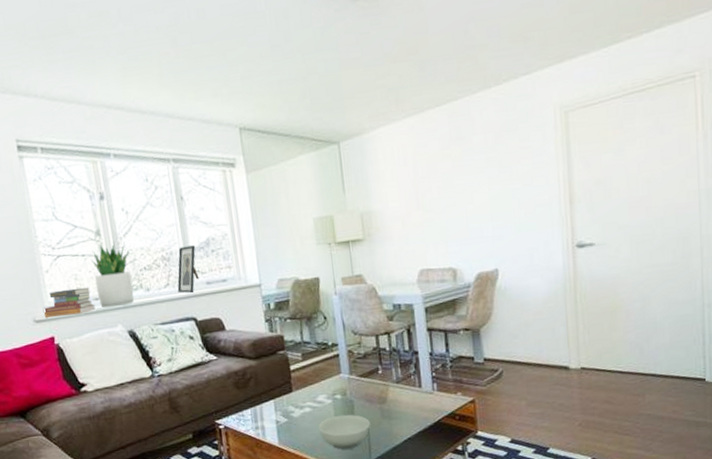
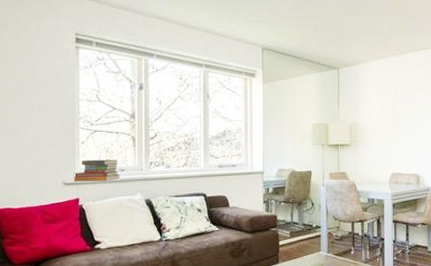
planter: present [91,241,134,309] -> none [123,124,156,179]
picture frame: present [177,245,199,294] -> none [193,135,214,174]

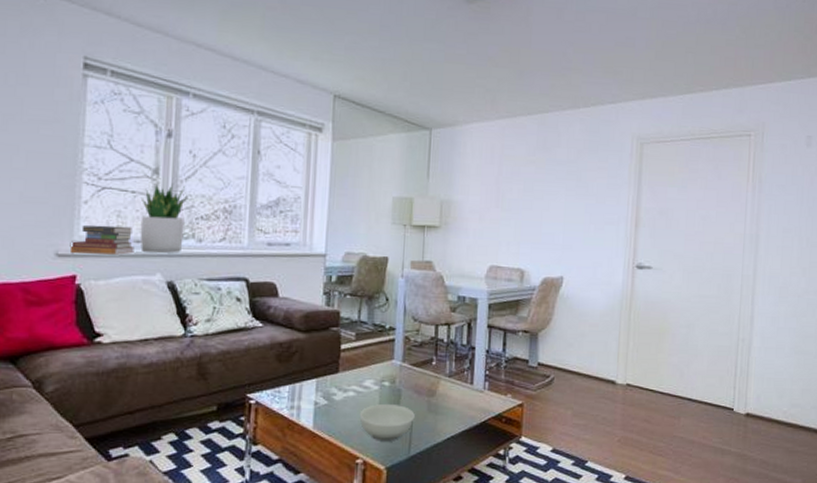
planter: none [123,124,156,179] -> present [140,183,186,254]

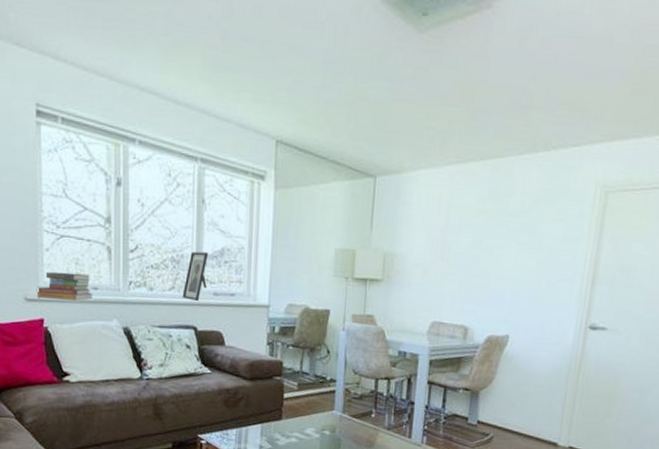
planter: present [140,183,186,254] -> none [97,232,136,301]
picture frame: none [233,202,264,253] -> present [182,251,209,302]

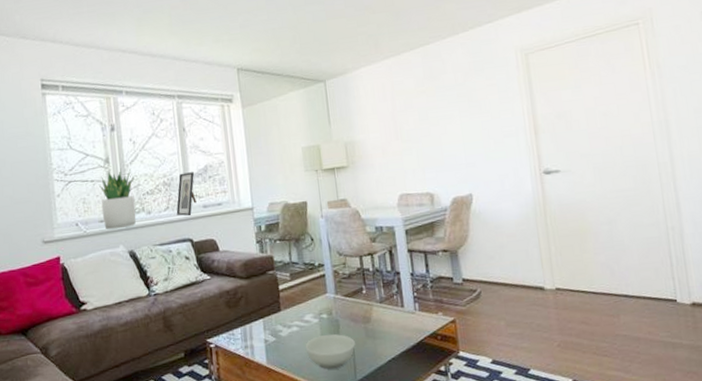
books: present [36,271,93,301] -> none [51,210,100,239]
planter: none [97,232,136,301] -> present [99,168,136,230]

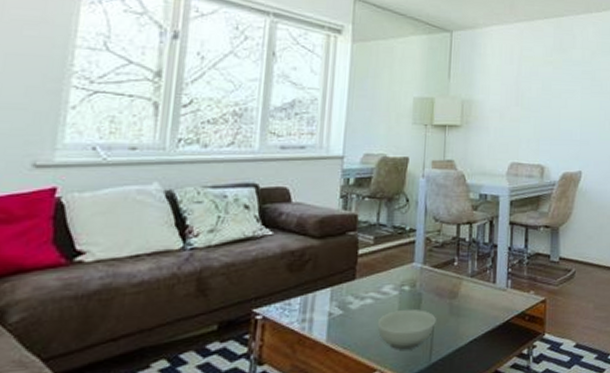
planter: present [99,168,136,230] -> none [135,86,192,161]
picture frame: present [176,172,197,216] -> none [243,104,278,157]

